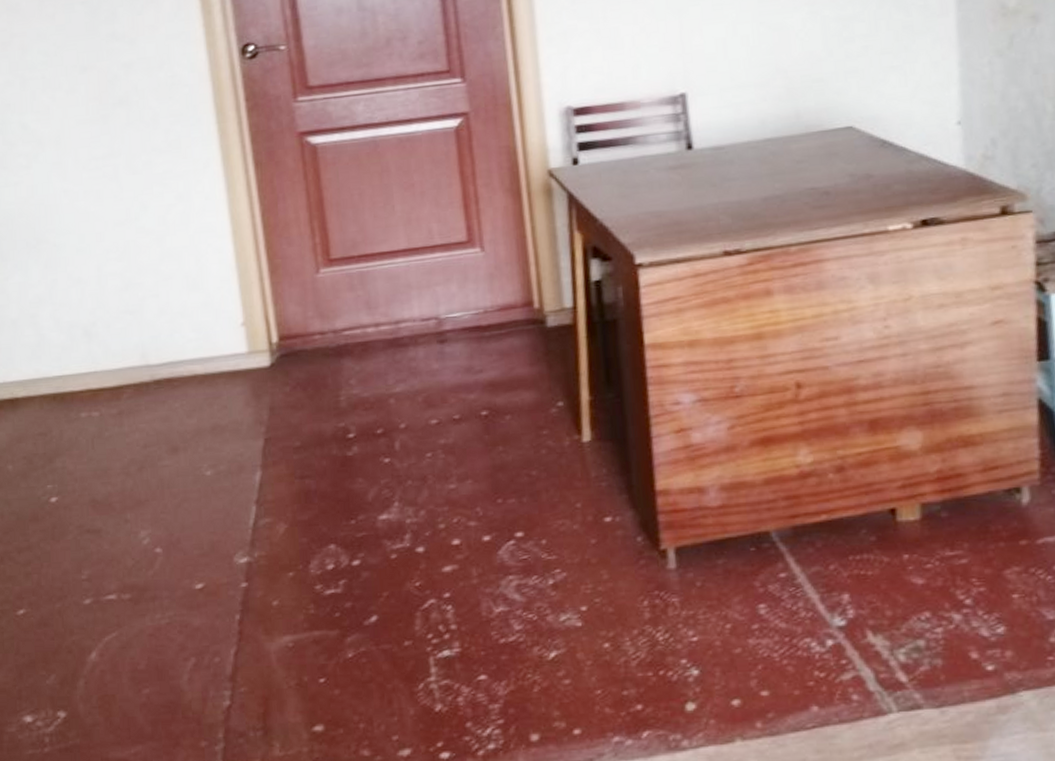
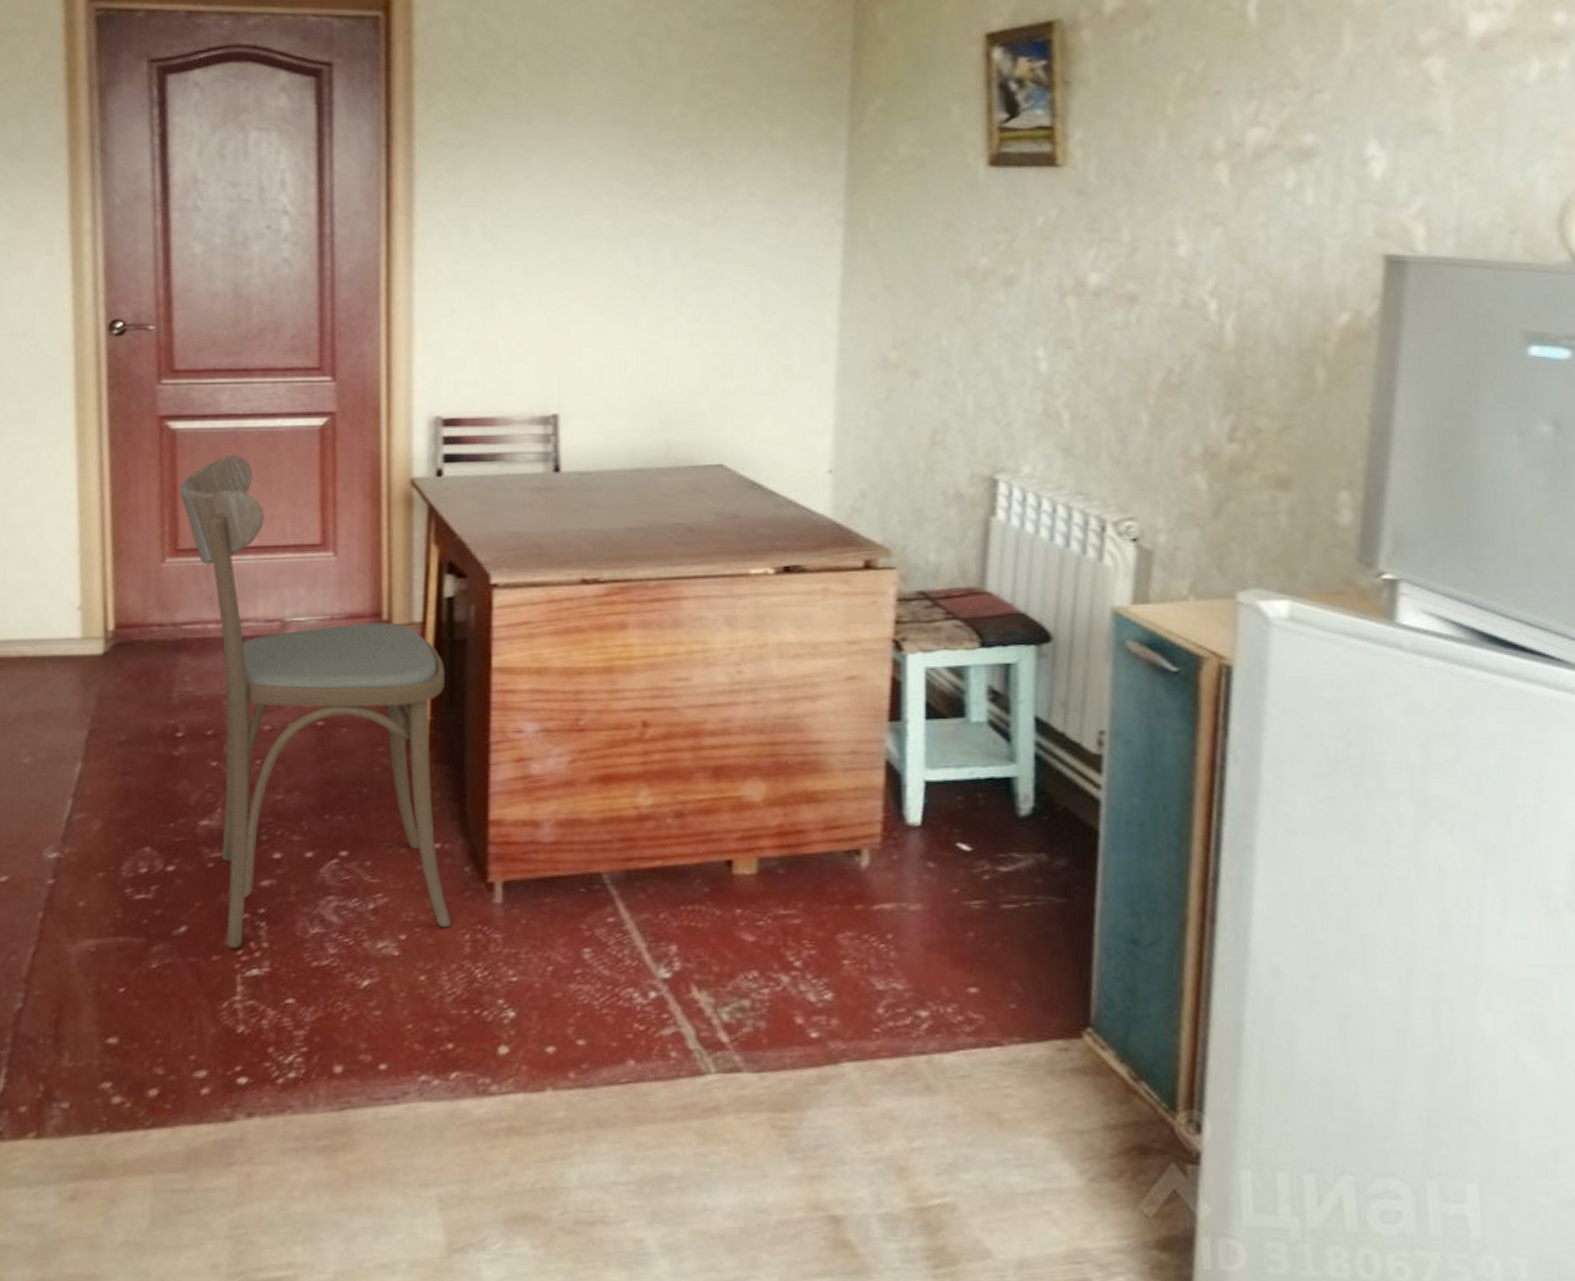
dining chair: none [326,163,629,634] -> present [179,456,451,949]

